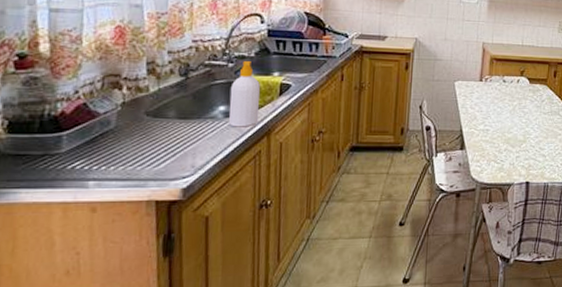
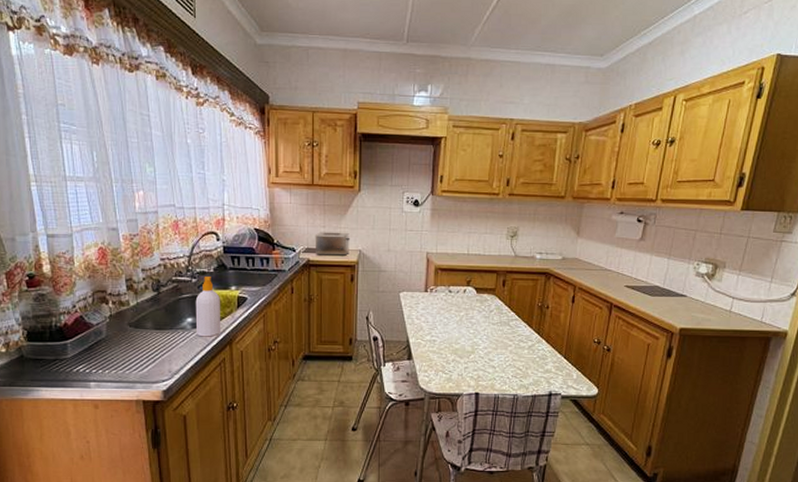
toaster: none [369,18,407,44] -> present [315,232,351,257]

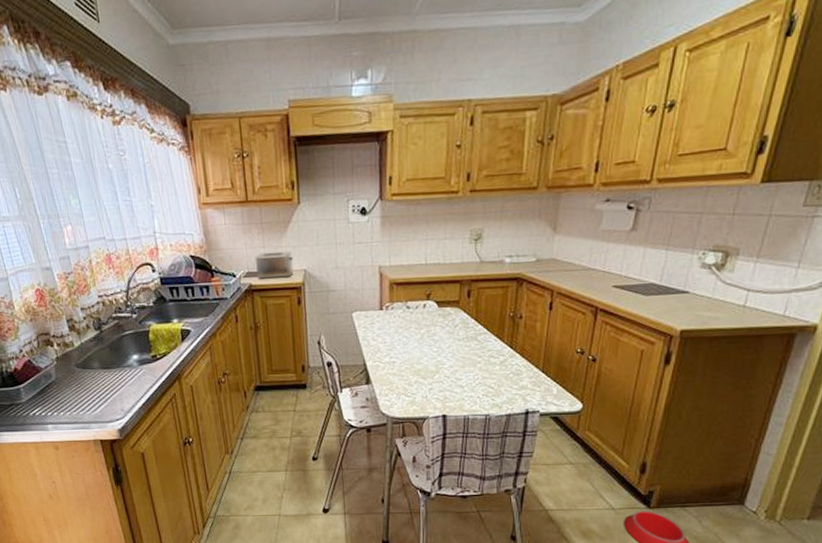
soap bottle: present [195,277,221,337] -> none [138,311,168,374]

